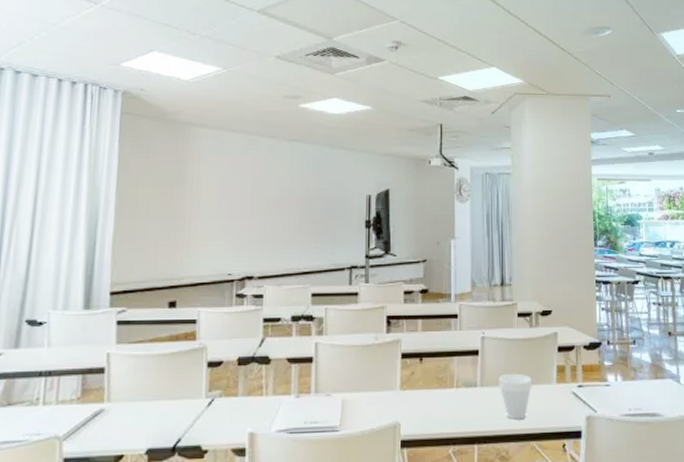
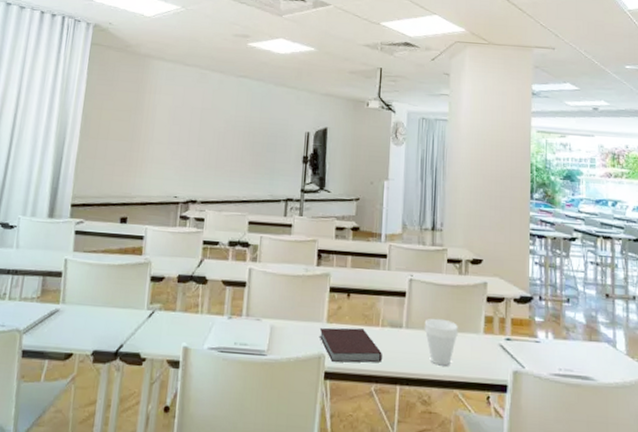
notebook: none [393,392,458,430] -> present [319,327,382,363]

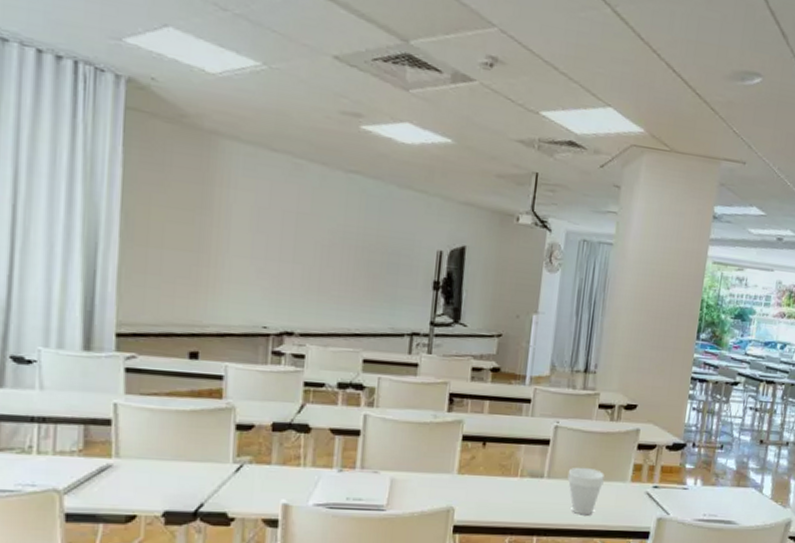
notebook: present [319,327,382,363] -> none [449,479,520,516]

